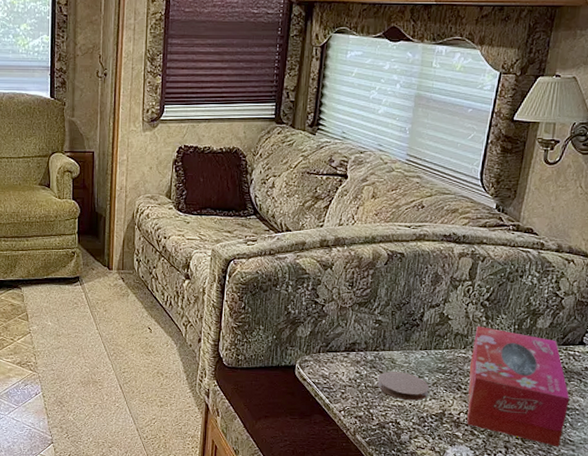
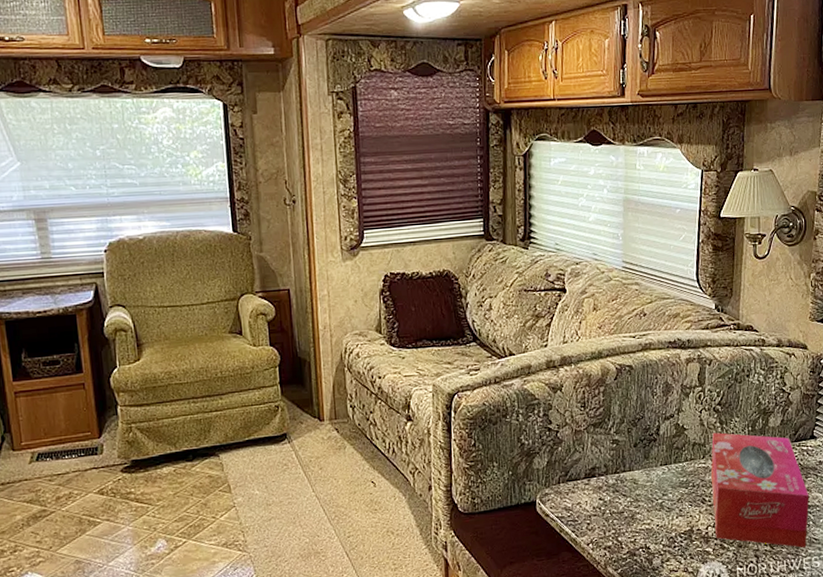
coaster: present [377,371,430,401] -> none [622,492,675,522]

